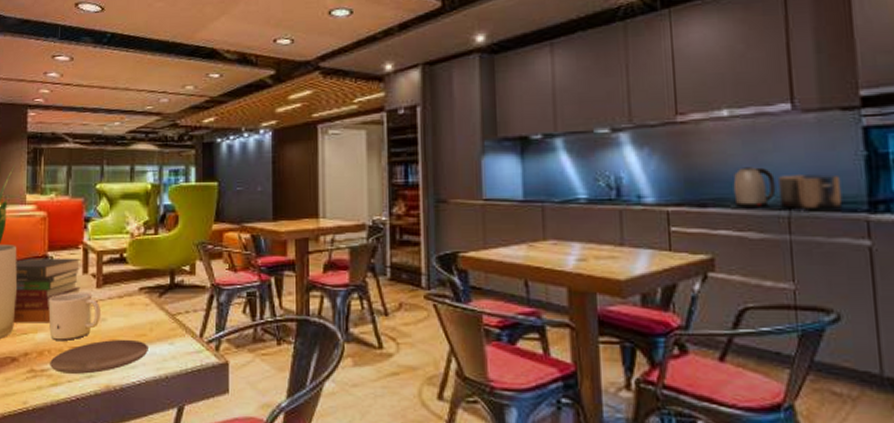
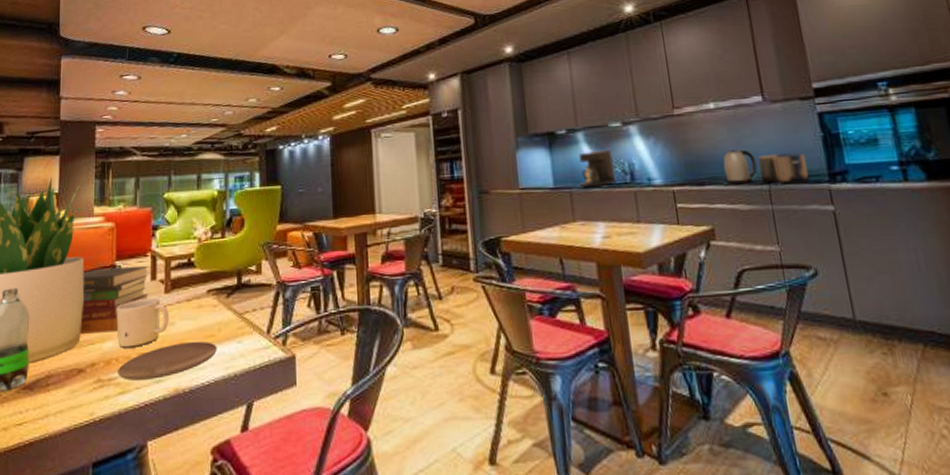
coffee maker: none [553,159,599,203] -> present [578,149,617,188]

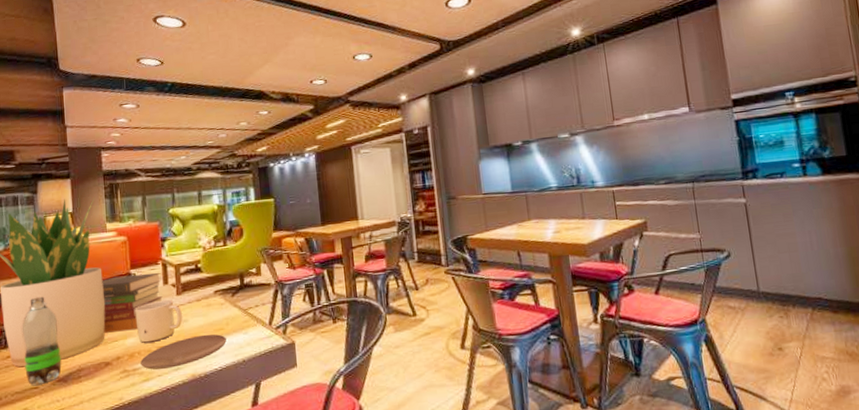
coffee maker: present [578,149,617,188] -> none [532,157,565,191]
kettle: present [723,149,757,184] -> none [655,153,683,184]
toaster: present [758,153,810,184] -> none [684,155,727,182]

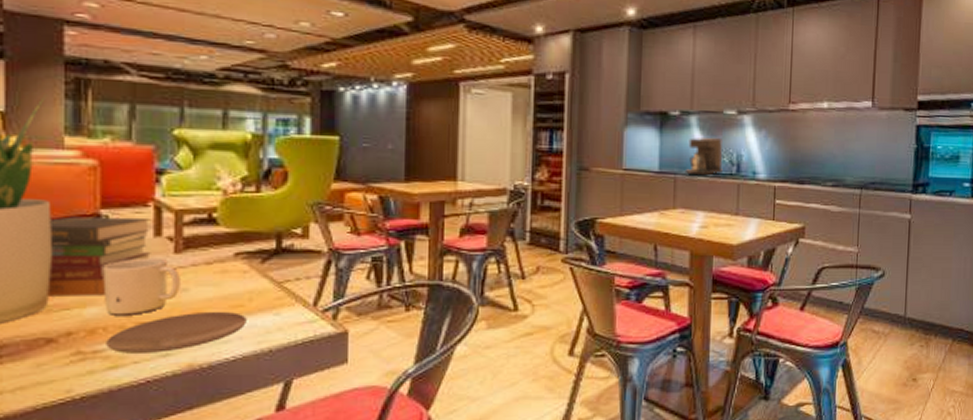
coffee maker: none [532,157,565,191] -> present [684,137,723,176]

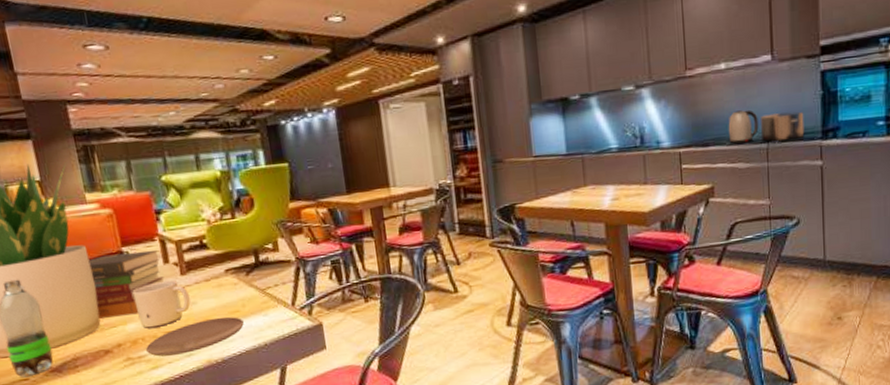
coffee maker: present [684,137,723,176] -> none [591,114,627,153]
kettle: none [824,152,854,186] -> present [728,109,759,144]
toaster: none [856,160,898,190] -> present [761,111,805,142]

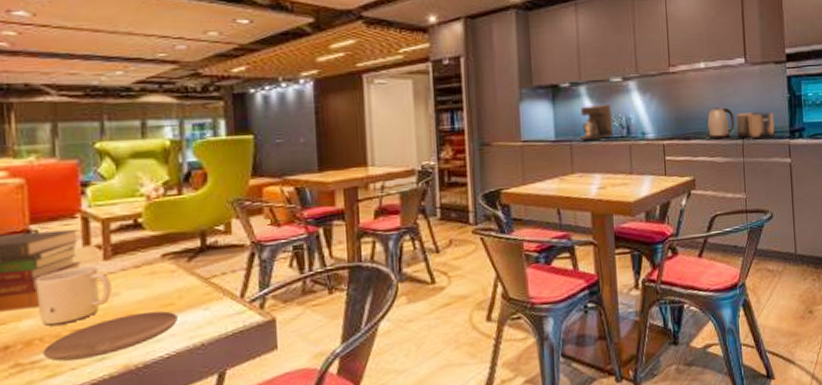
coffee maker: none [591,114,627,153] -> present [579,103,614,141]

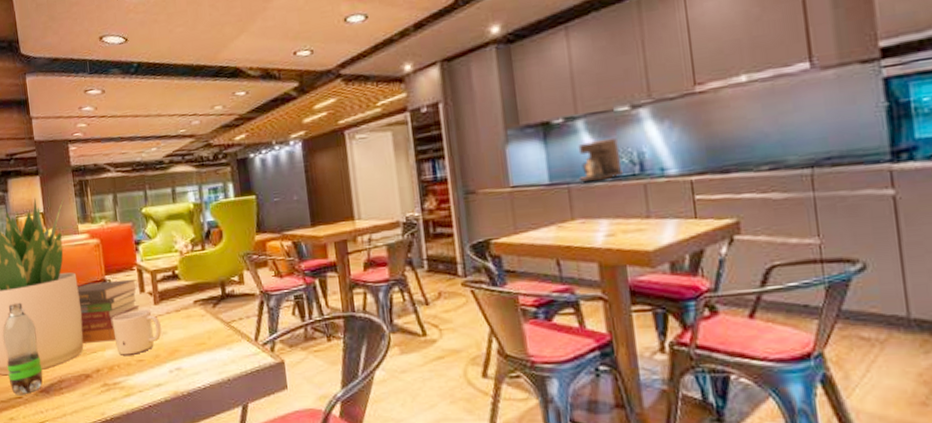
plate: present [43,311,178,362] -> none [121,348,209,385]
kettle: present [707,107,735,139] -> none [754,128,798,170]
toaster: present [737,111,775,139] -> none [800,128,866,167]

